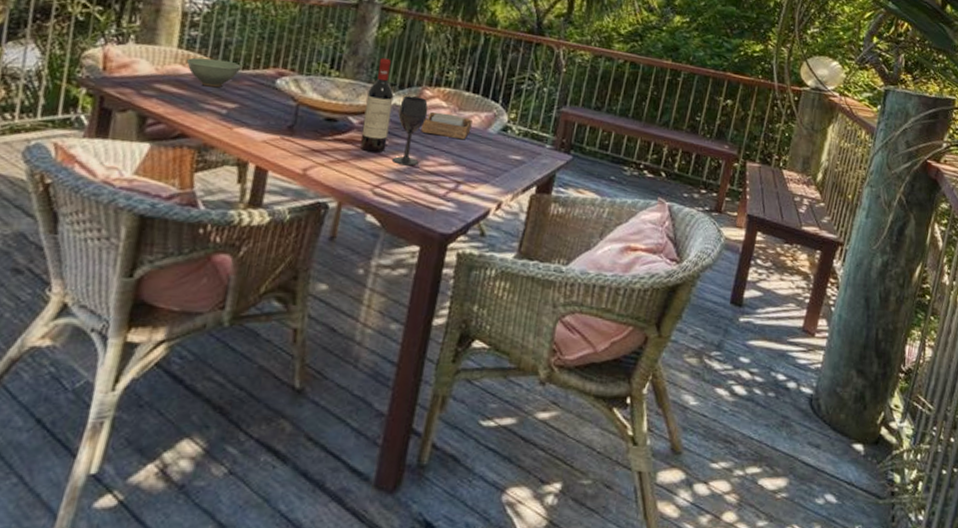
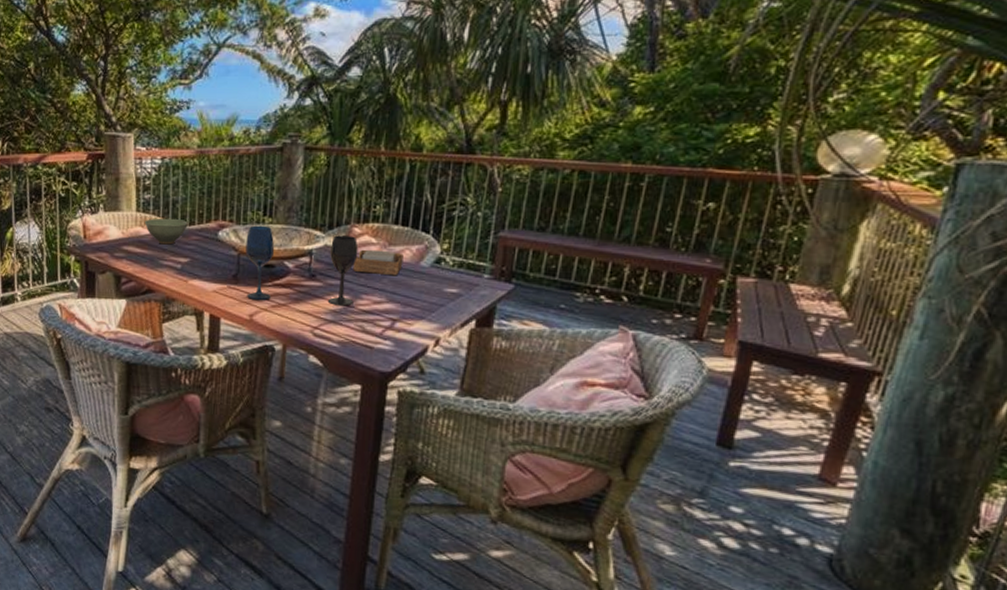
wineglass: none [302,77,340,155] -> present [245,225,275,301]
wine bottle: present [360,57,394,153] -> none [297,199,324,296]

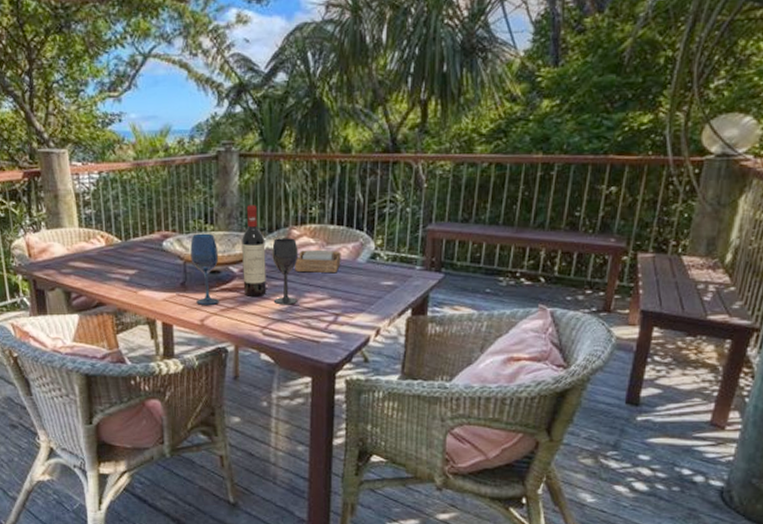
bowl: present [144,218,188,245] -> none [88,231,132,258]
wine bottle: none [297,199,324,296] -> present [242,204,267,298]

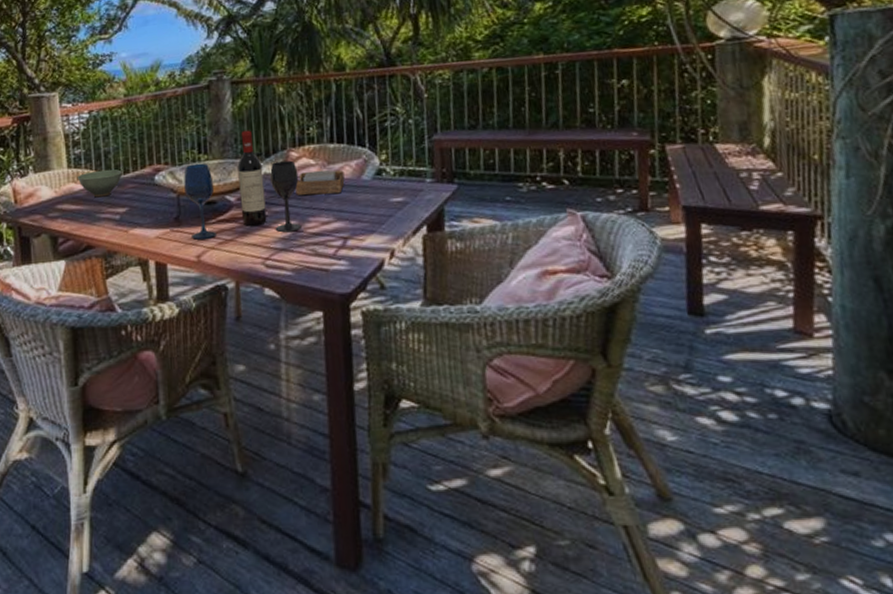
bowl: none [88,231,132,258] -> present [77,169,122,198]

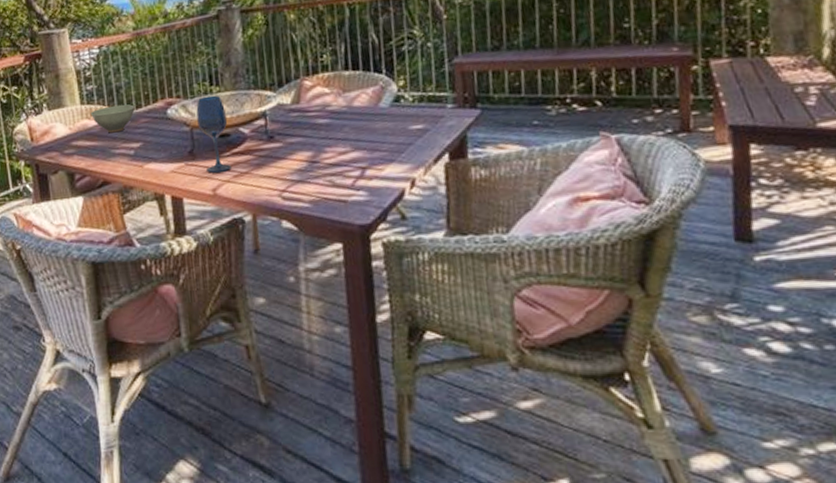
wine bottle: present [237,130,267,227] -> none [250,59,282,159]
wine glass: present [270,160,302,233] -> none [283,89,318,164]
napkin holder: present [295,170,345,196] -> none [310,98,362,125]

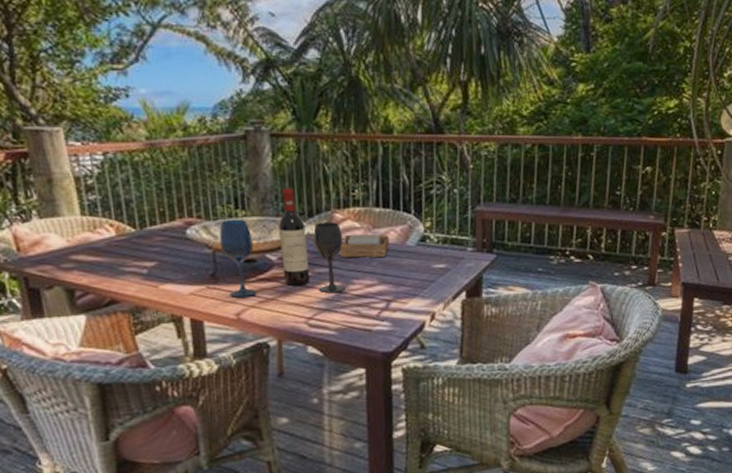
bowl: present [90,104,135,133] -> none [93,219,148,250]
wine bottle: none [250,59,282,159] -> present [278,187,310,287]
wine glass: none [283,89,318,164] -> present [313,222,346,294]
napkin holder: none [310,98,362,125] -> present [339,233,390,259]

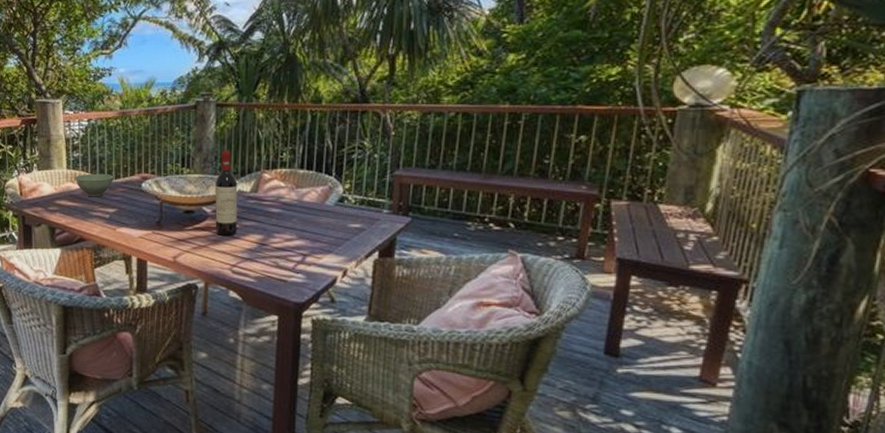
bowl: none [93,219,148,250] -> present [74,173,114,197]
wineglass: present [219,219,257,299] -> none [167,176,194,244]
wine glass: present [313,222,346,294] -> none [244,181,269,245]
napkin holder: present [339,233,390,259] -> none [265,192,310,215]

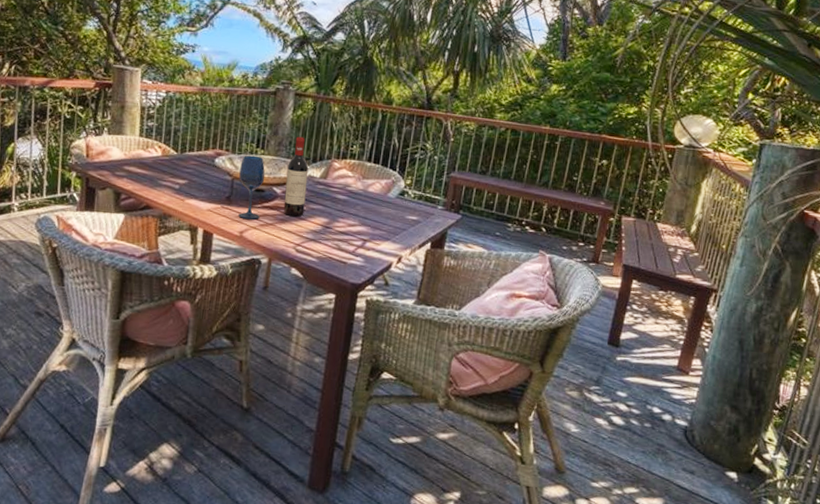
bowl: present [74,173,114,197] -> none [146,143,188,168]
wineglass: none [167,176,194,244] -> present [238,155,265,220]

